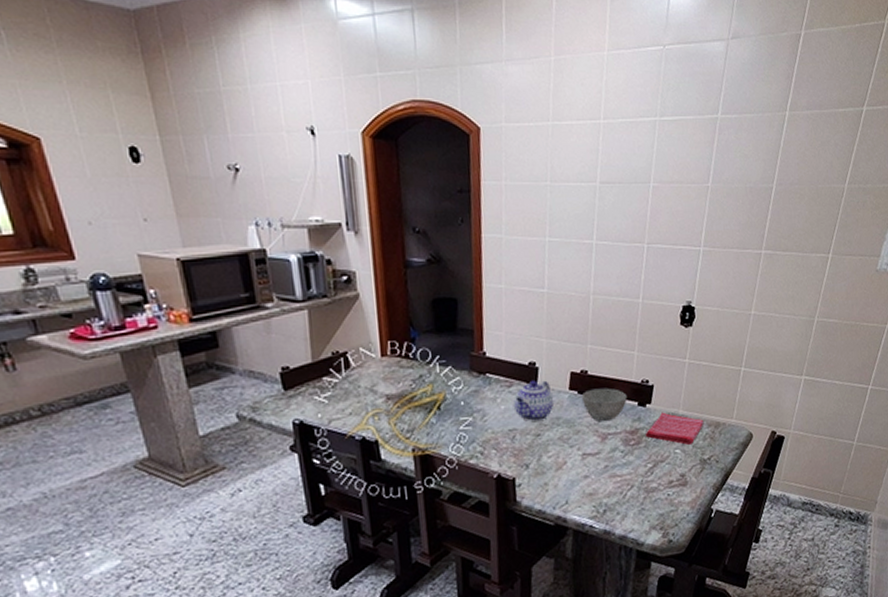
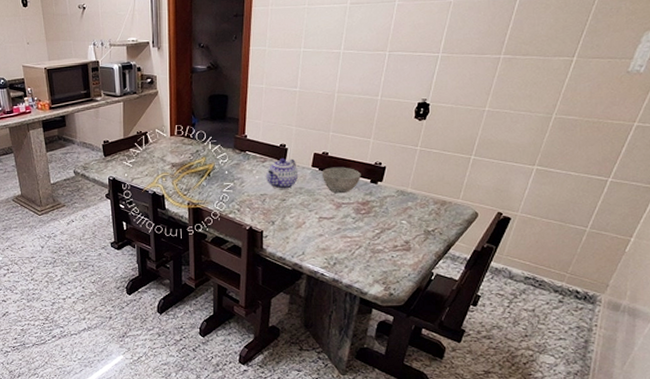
dish towel: present [645,412,704,445] -> none [375,189,431,217]

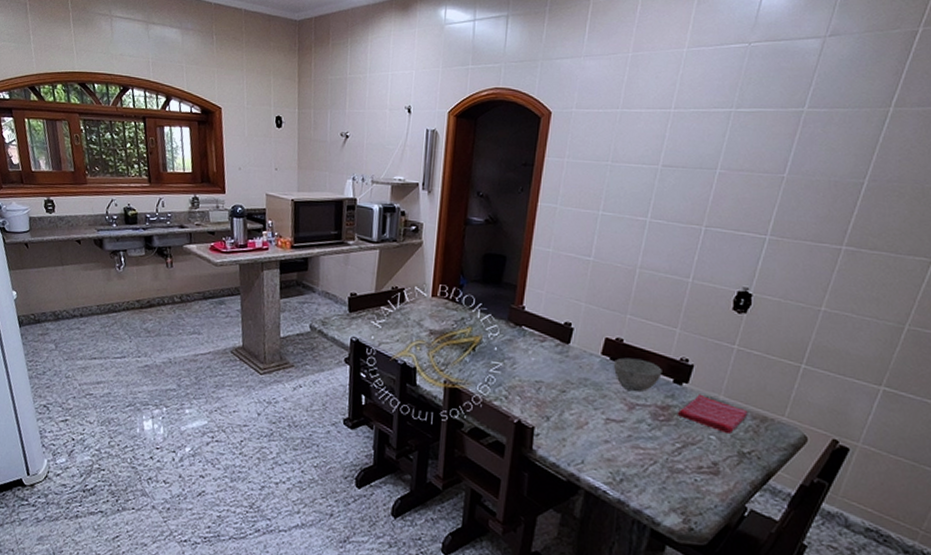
teapot: present [266,157,299,189] -> none [544,338,585,378]
dish towel: none [375,189,431,217] -> present [677,394,748,433]

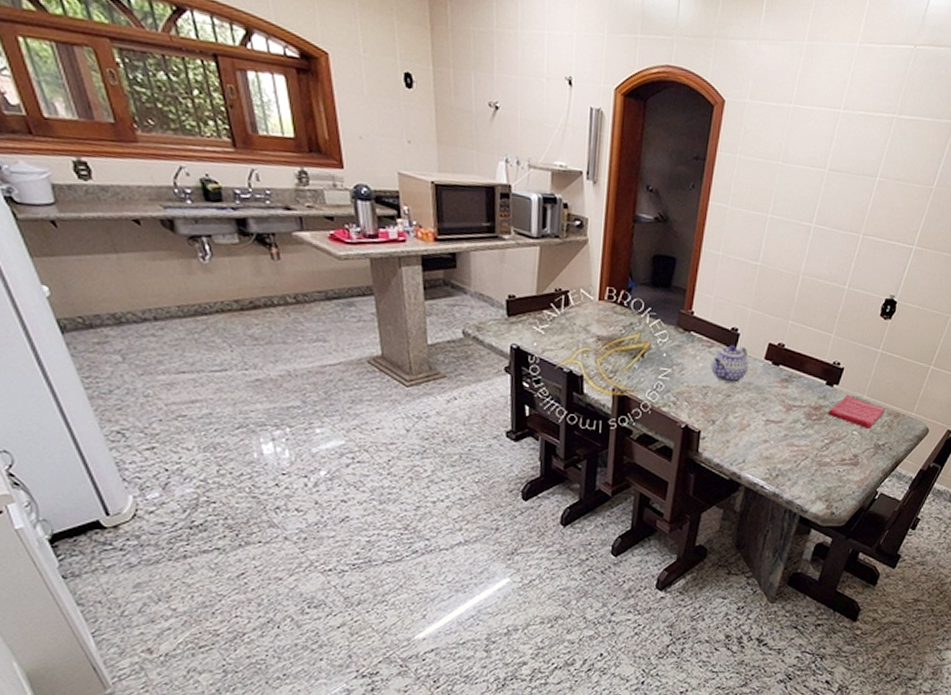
teapot: none [544,338,585,378] -> present [711,344,749,383]
bowl: present [613,357,662,393] -> none [774,362,817,395]

